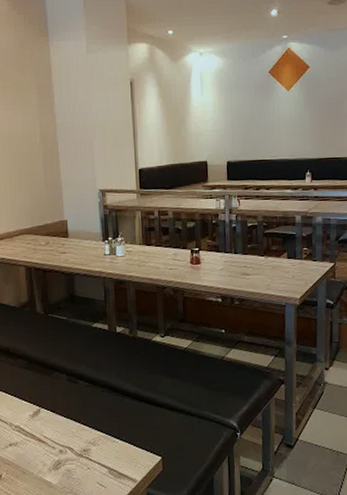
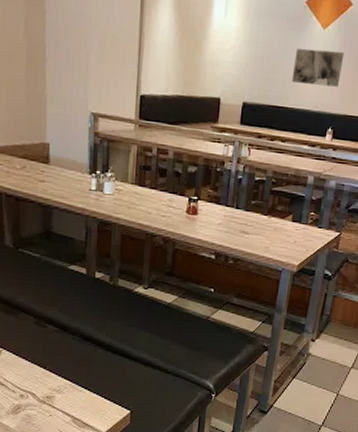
wall art: none [266,106,310,139] -> present [291,48,345,87]

